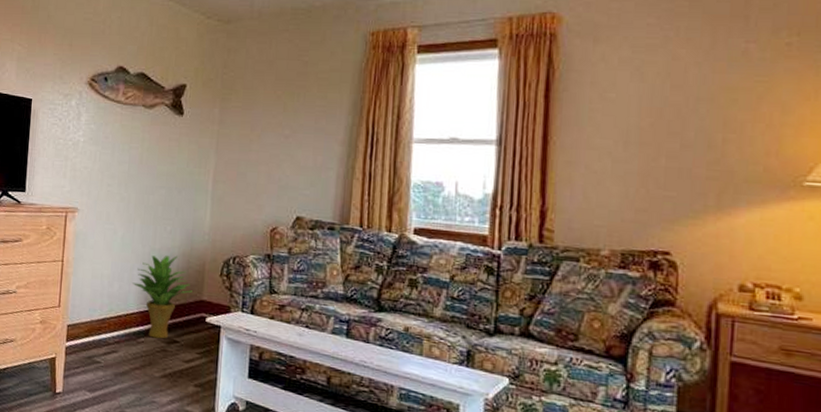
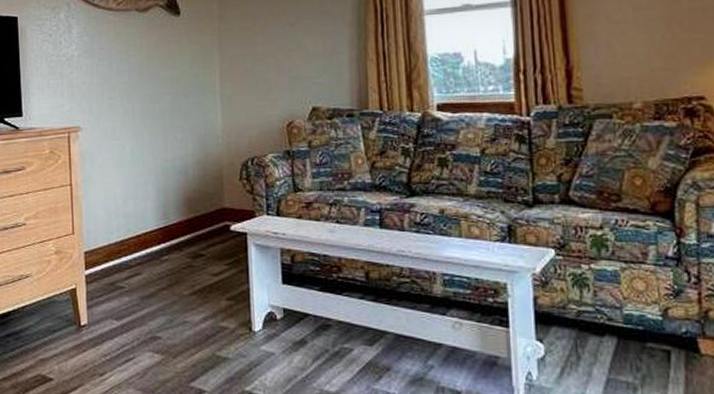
potted plant: present [132,256,192,339] -> none [148,164,212,254]

